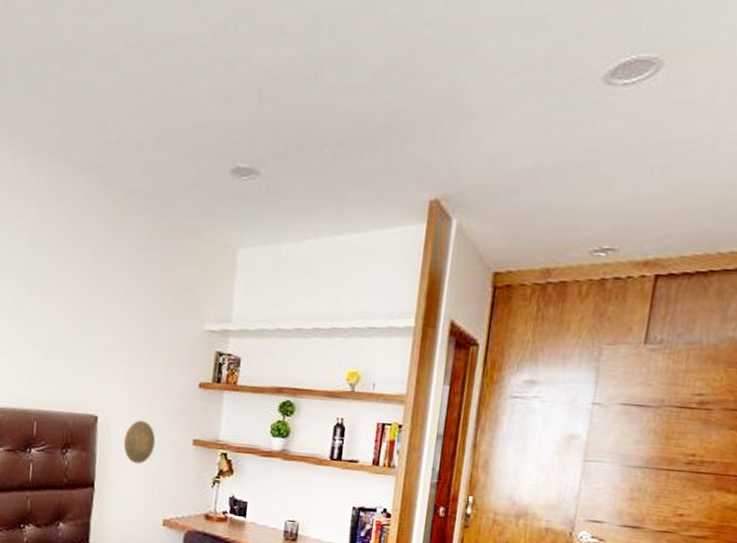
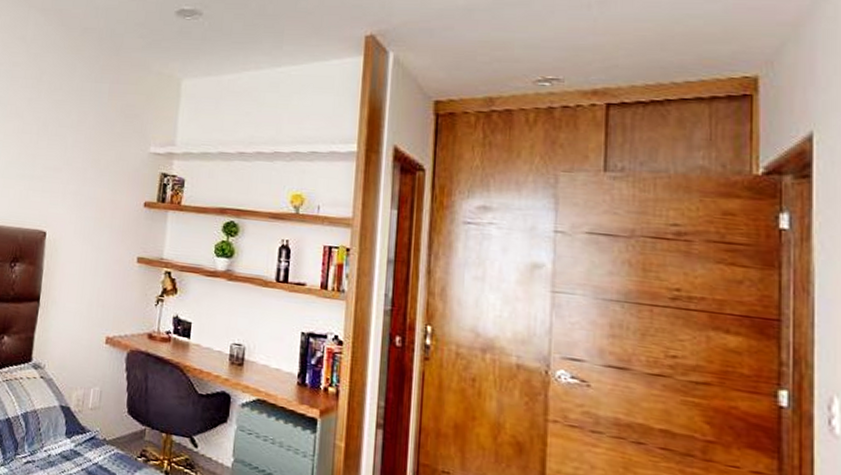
decorative plate: present [123,420,156,464] -> none [69,237,101,280]

